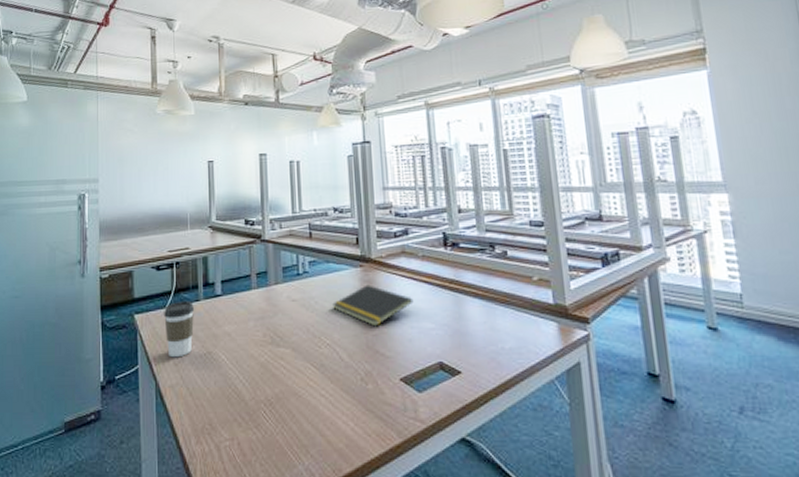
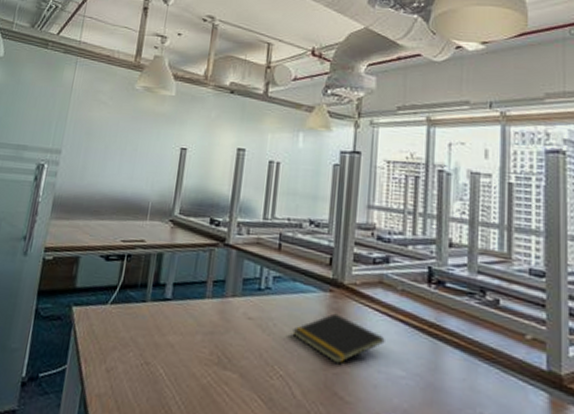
coffee cup: present [164,302,195,358] -> none [101,299,140,364]

